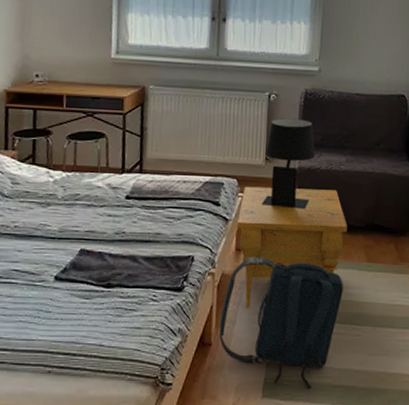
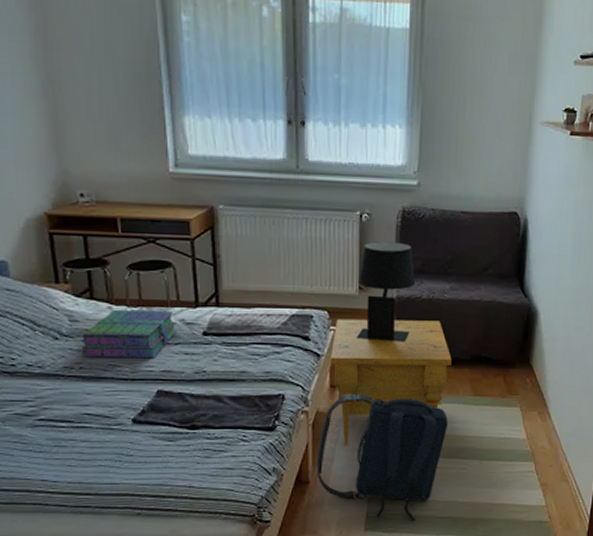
stack of books: none [17,174,104,219] -> present [81,309,177,359]

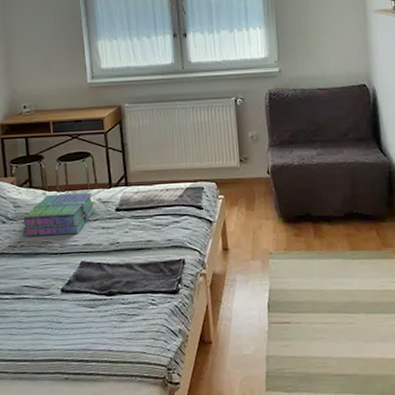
backpack: present [316,393,448,521] -> none [216,254,331,379]
nightstand: present [331,319,452,447] -> none [221,183,327,306]
table lamp: present [356,241,416,343] -> none [238,119,287,206]

